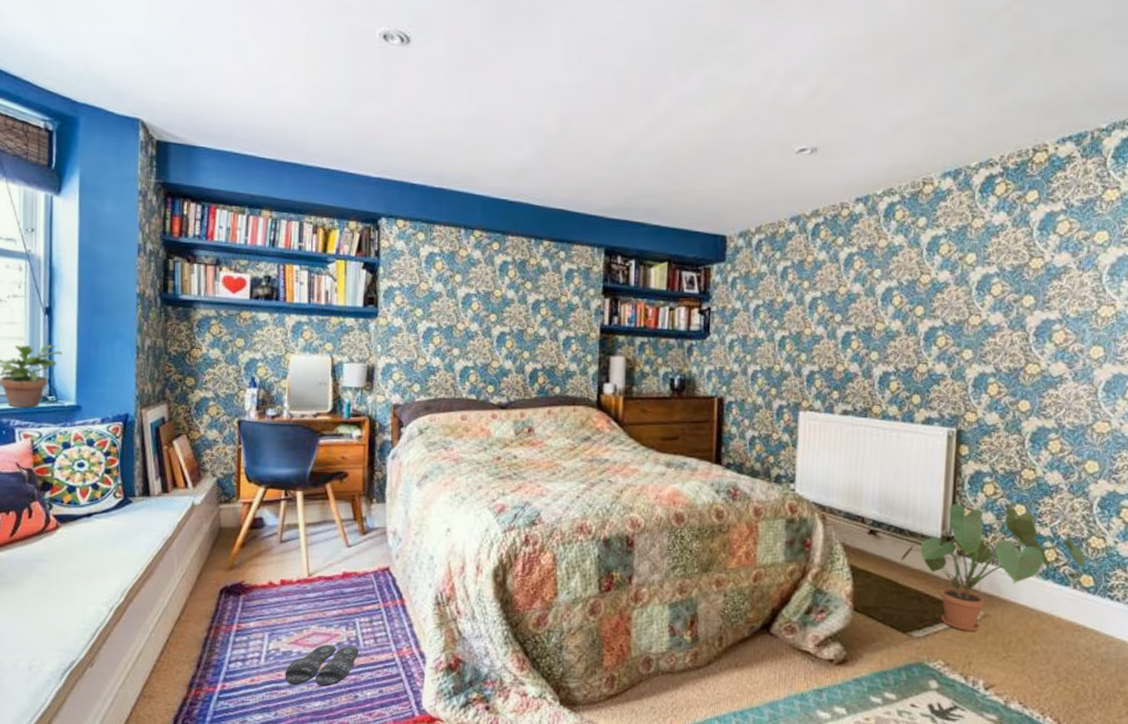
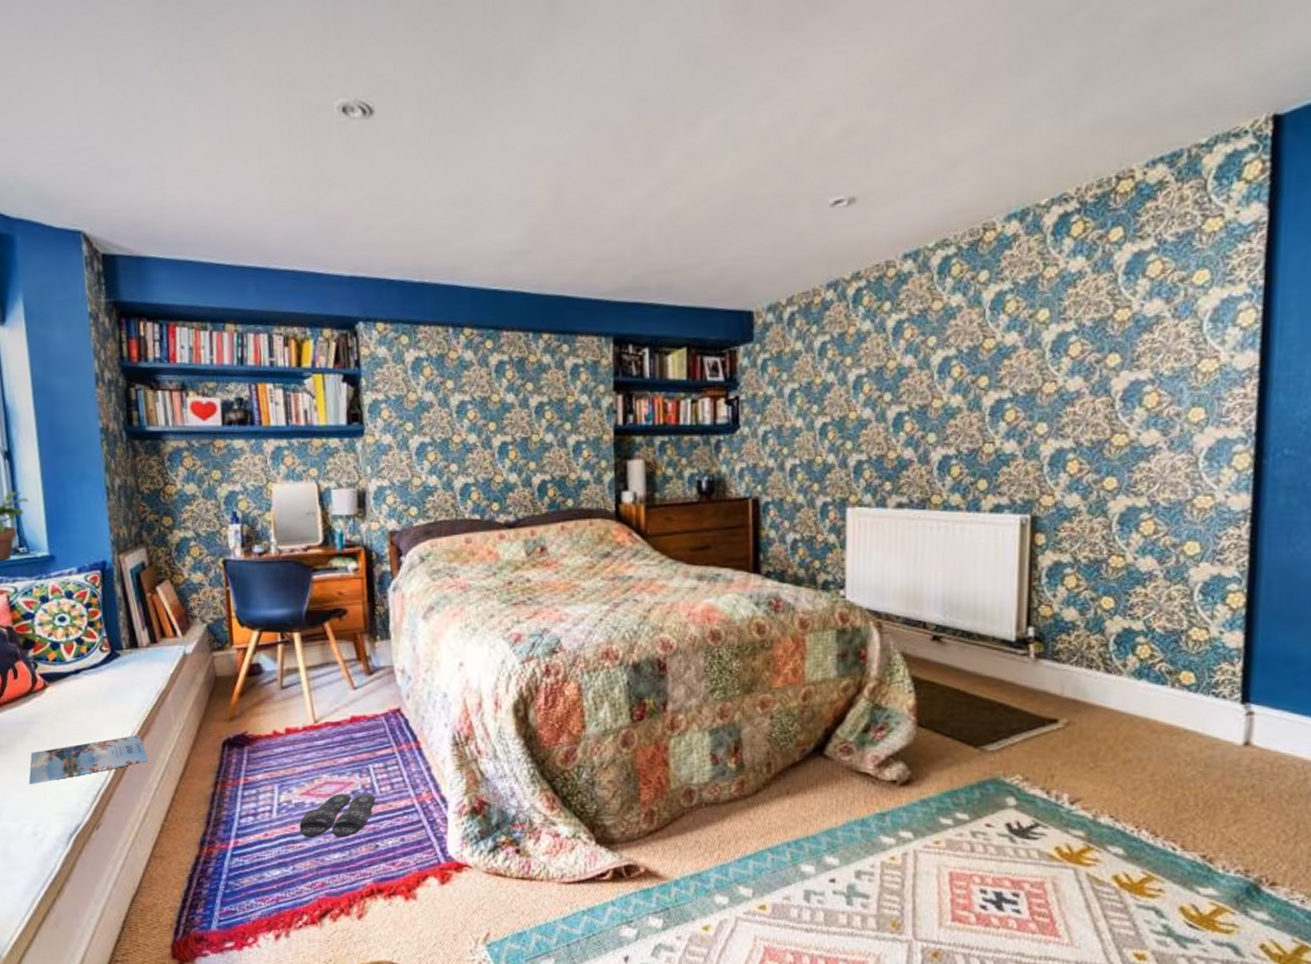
magazine: none [30,577,148,620] -> present [29,734,149,785]
house plant: present [901,504,1086,632] -> none [970,600,1186,743]

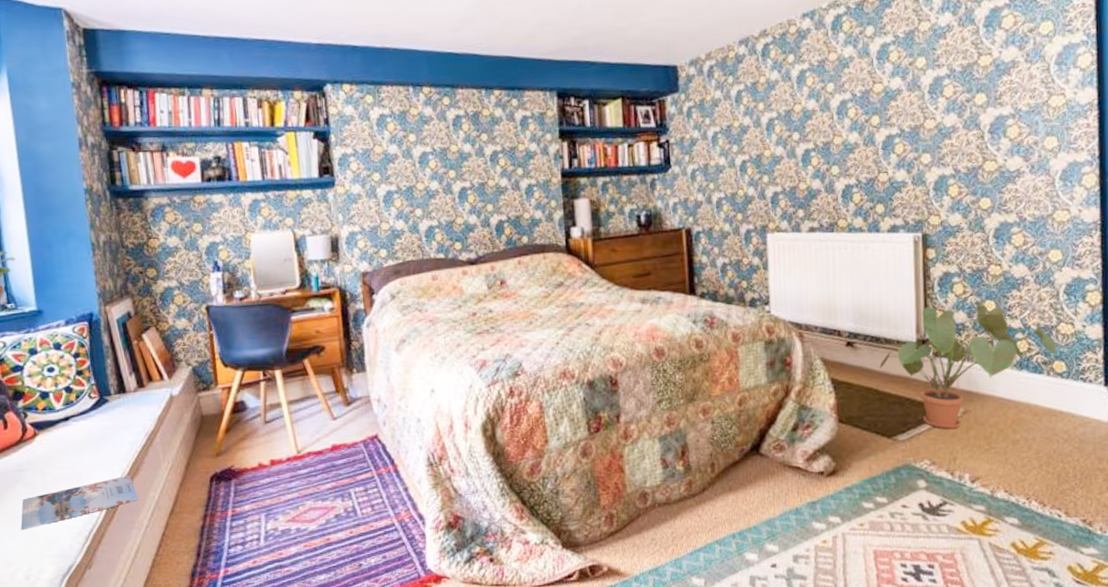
slippers: present [299,793,375,837] -> none [286,516,357,561]
house plant: none [970,600,1186,743] -> present [879,304,1057,430]

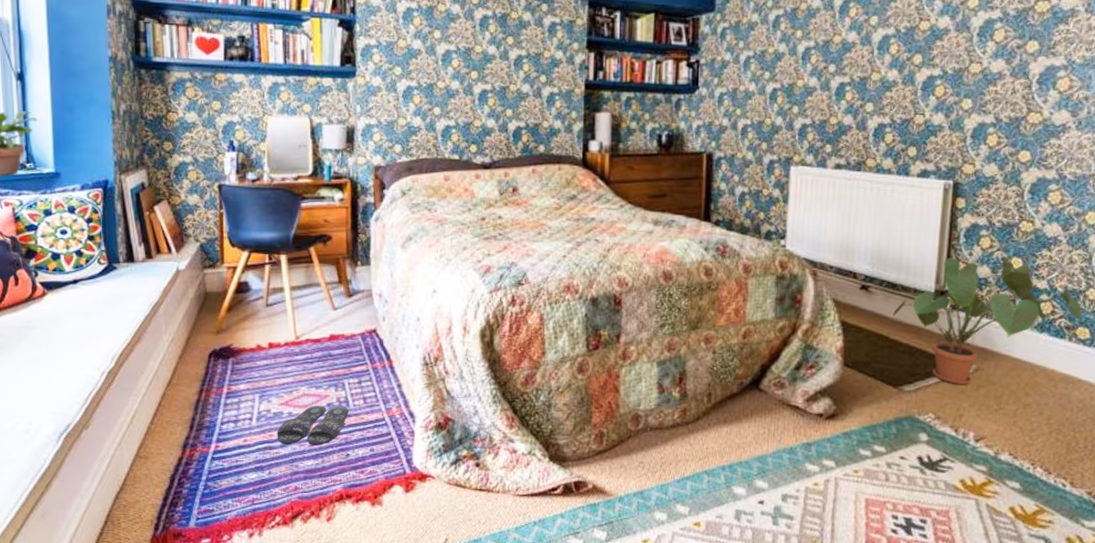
magazine: present [20,474,139,531] -> none [24,342,139,385]
slippers: none [286,516,357,561] -> present [277,405,349,446]

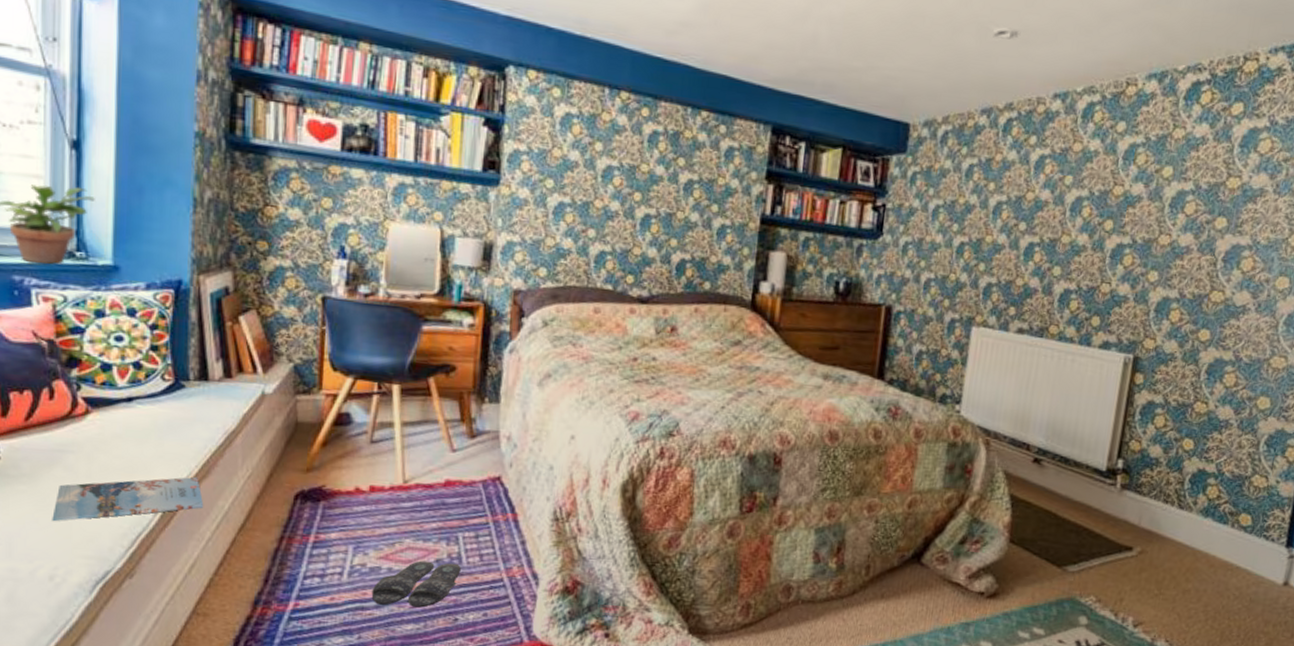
magazine: none [24,342,139,385] -> present [52,476,204,522]
house plant: present [893,257,1083,386] -> none [1062,434,1247,568]

